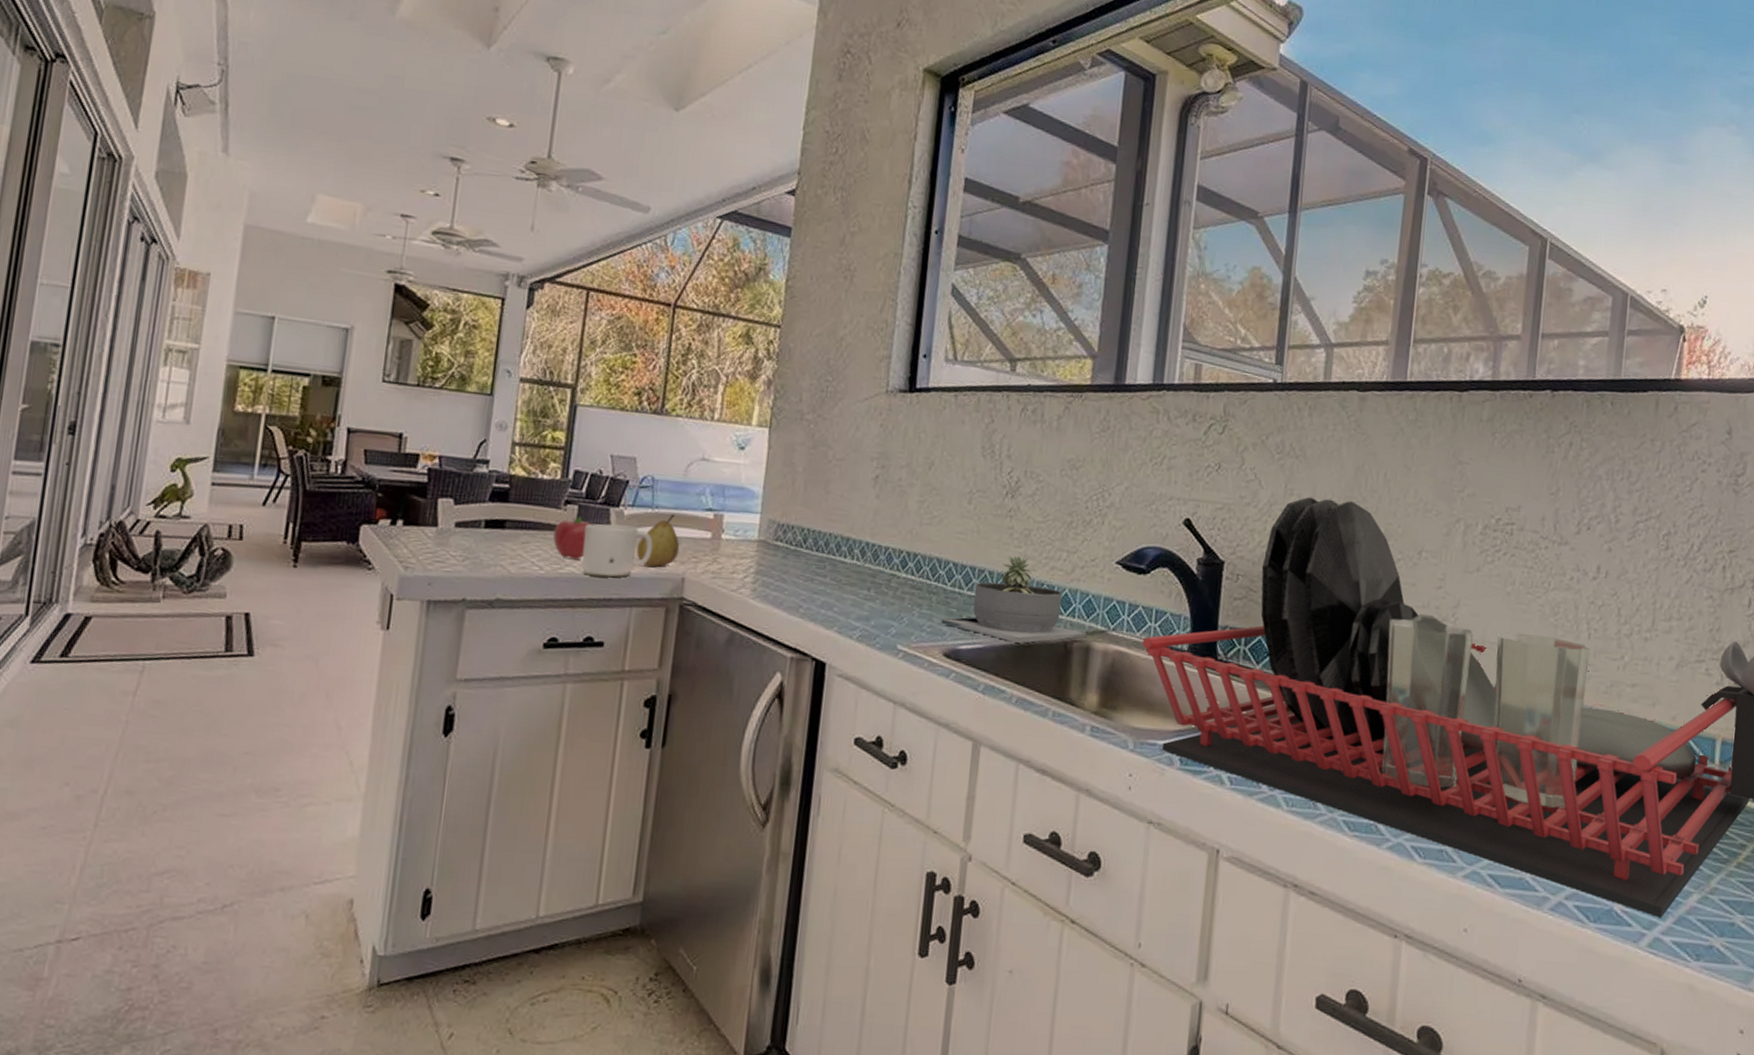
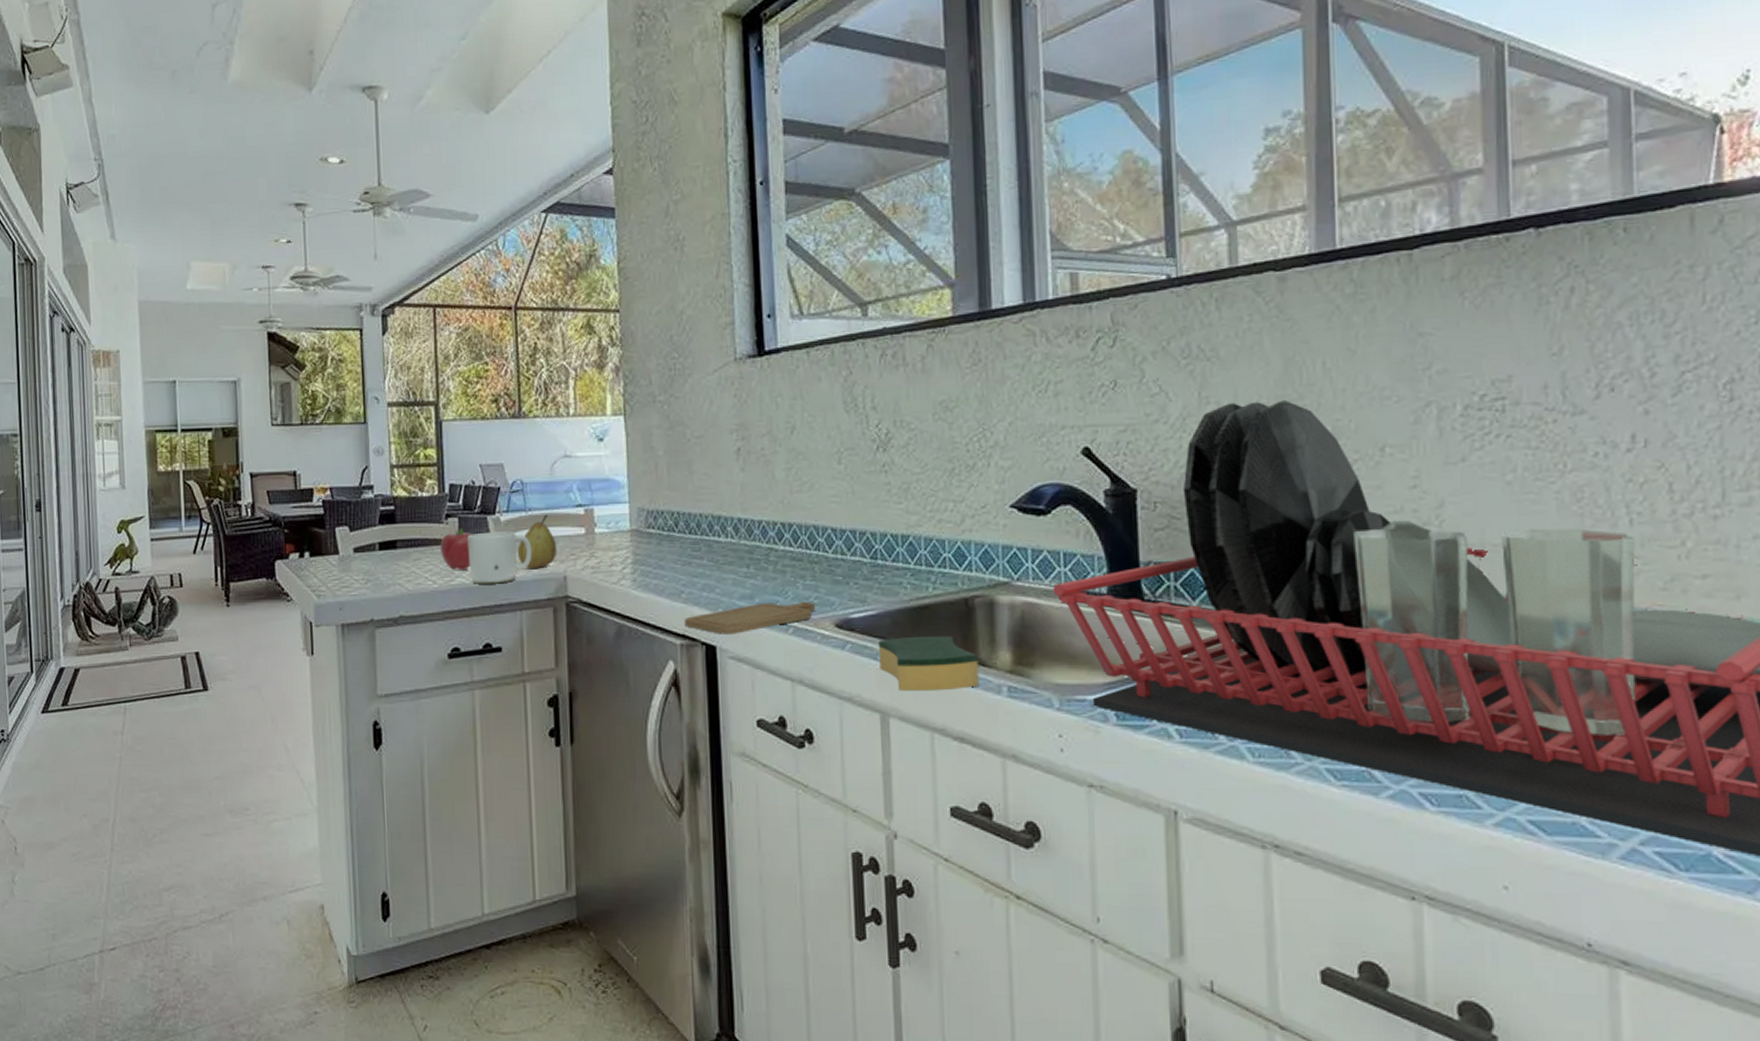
chopping board: none [797,625,928,654] -> present [684,602,816,636]
succulent planter: present [942,555,1087,643] -> none [828,512,988,605]
sponge: none [979,671,1069,726] -> present [879,635,979,691]

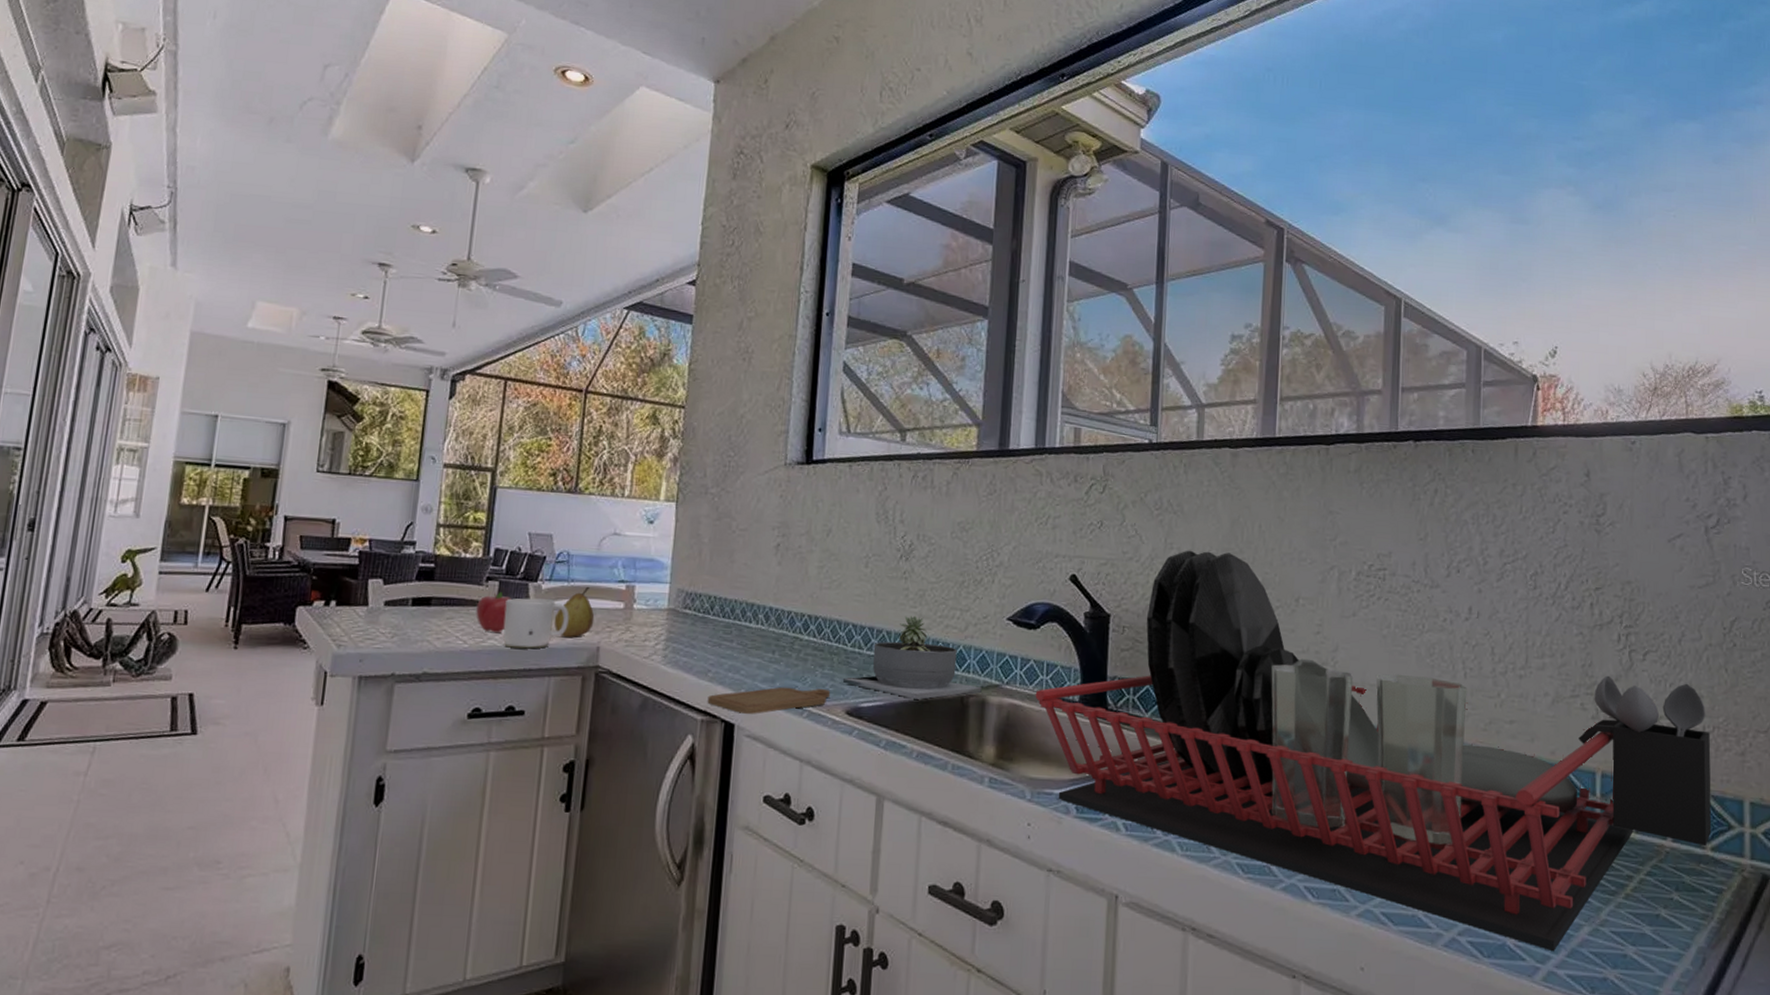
succulent planter: none [828,512,988,605] -> present [843,615,982,700]
sponge: present [879,635,979,691] -> none [881,727,967,779]

